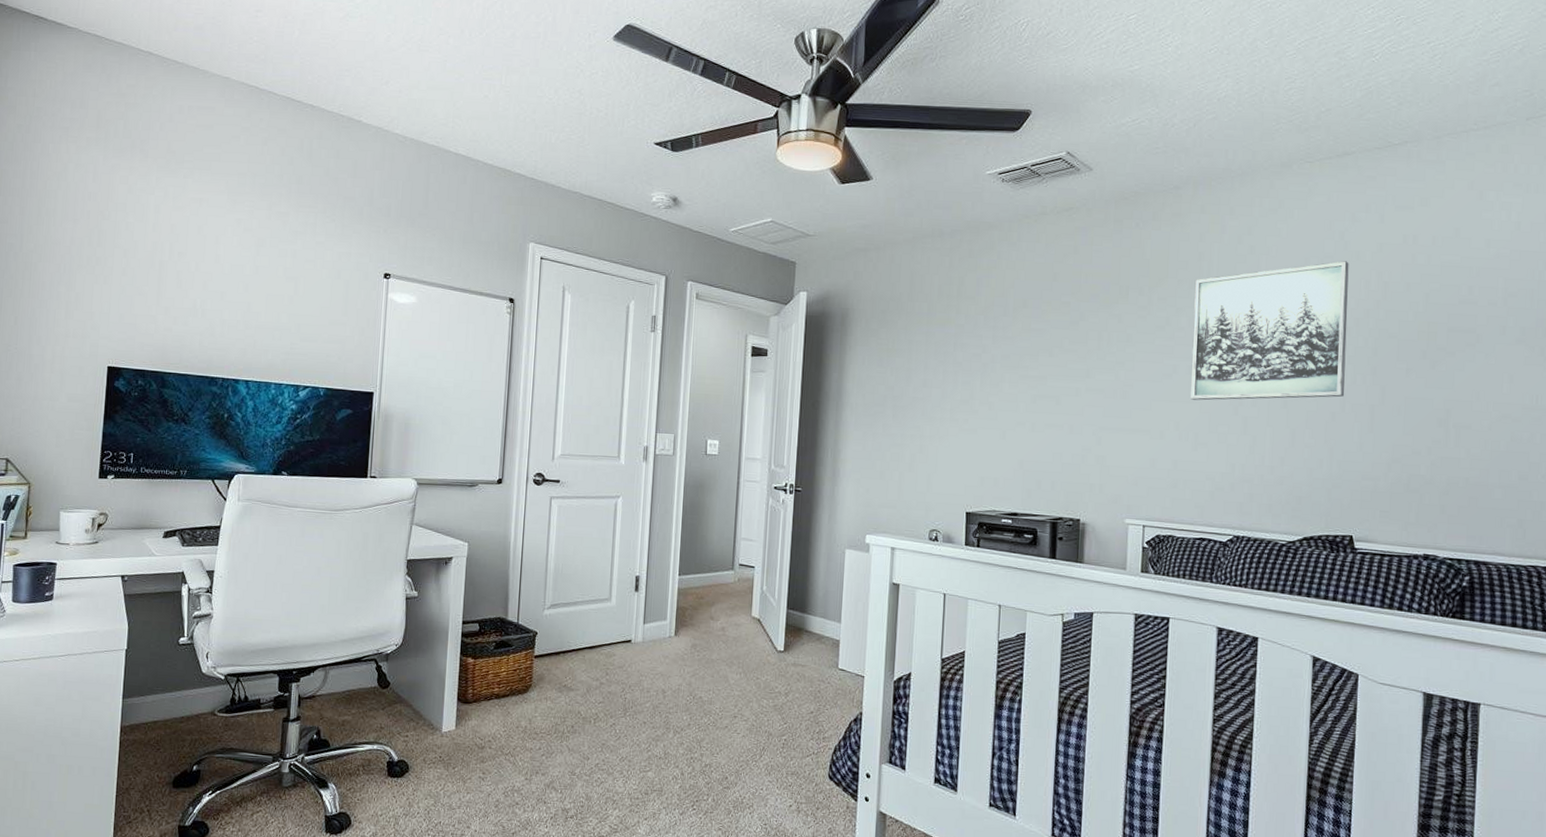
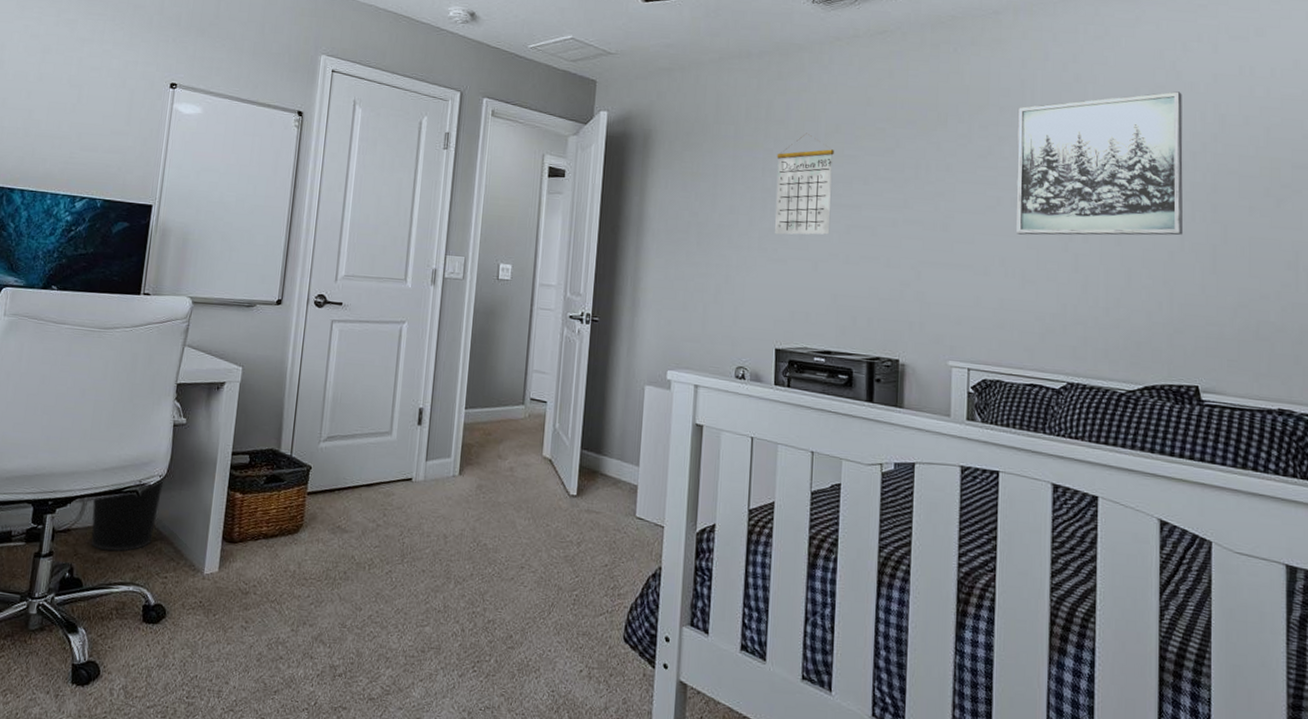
wastebasket: none [334,647,400,715] -> present [91,478,164,552]
calendar: none [966,308,1022,406] -> present [775,133,834,235]

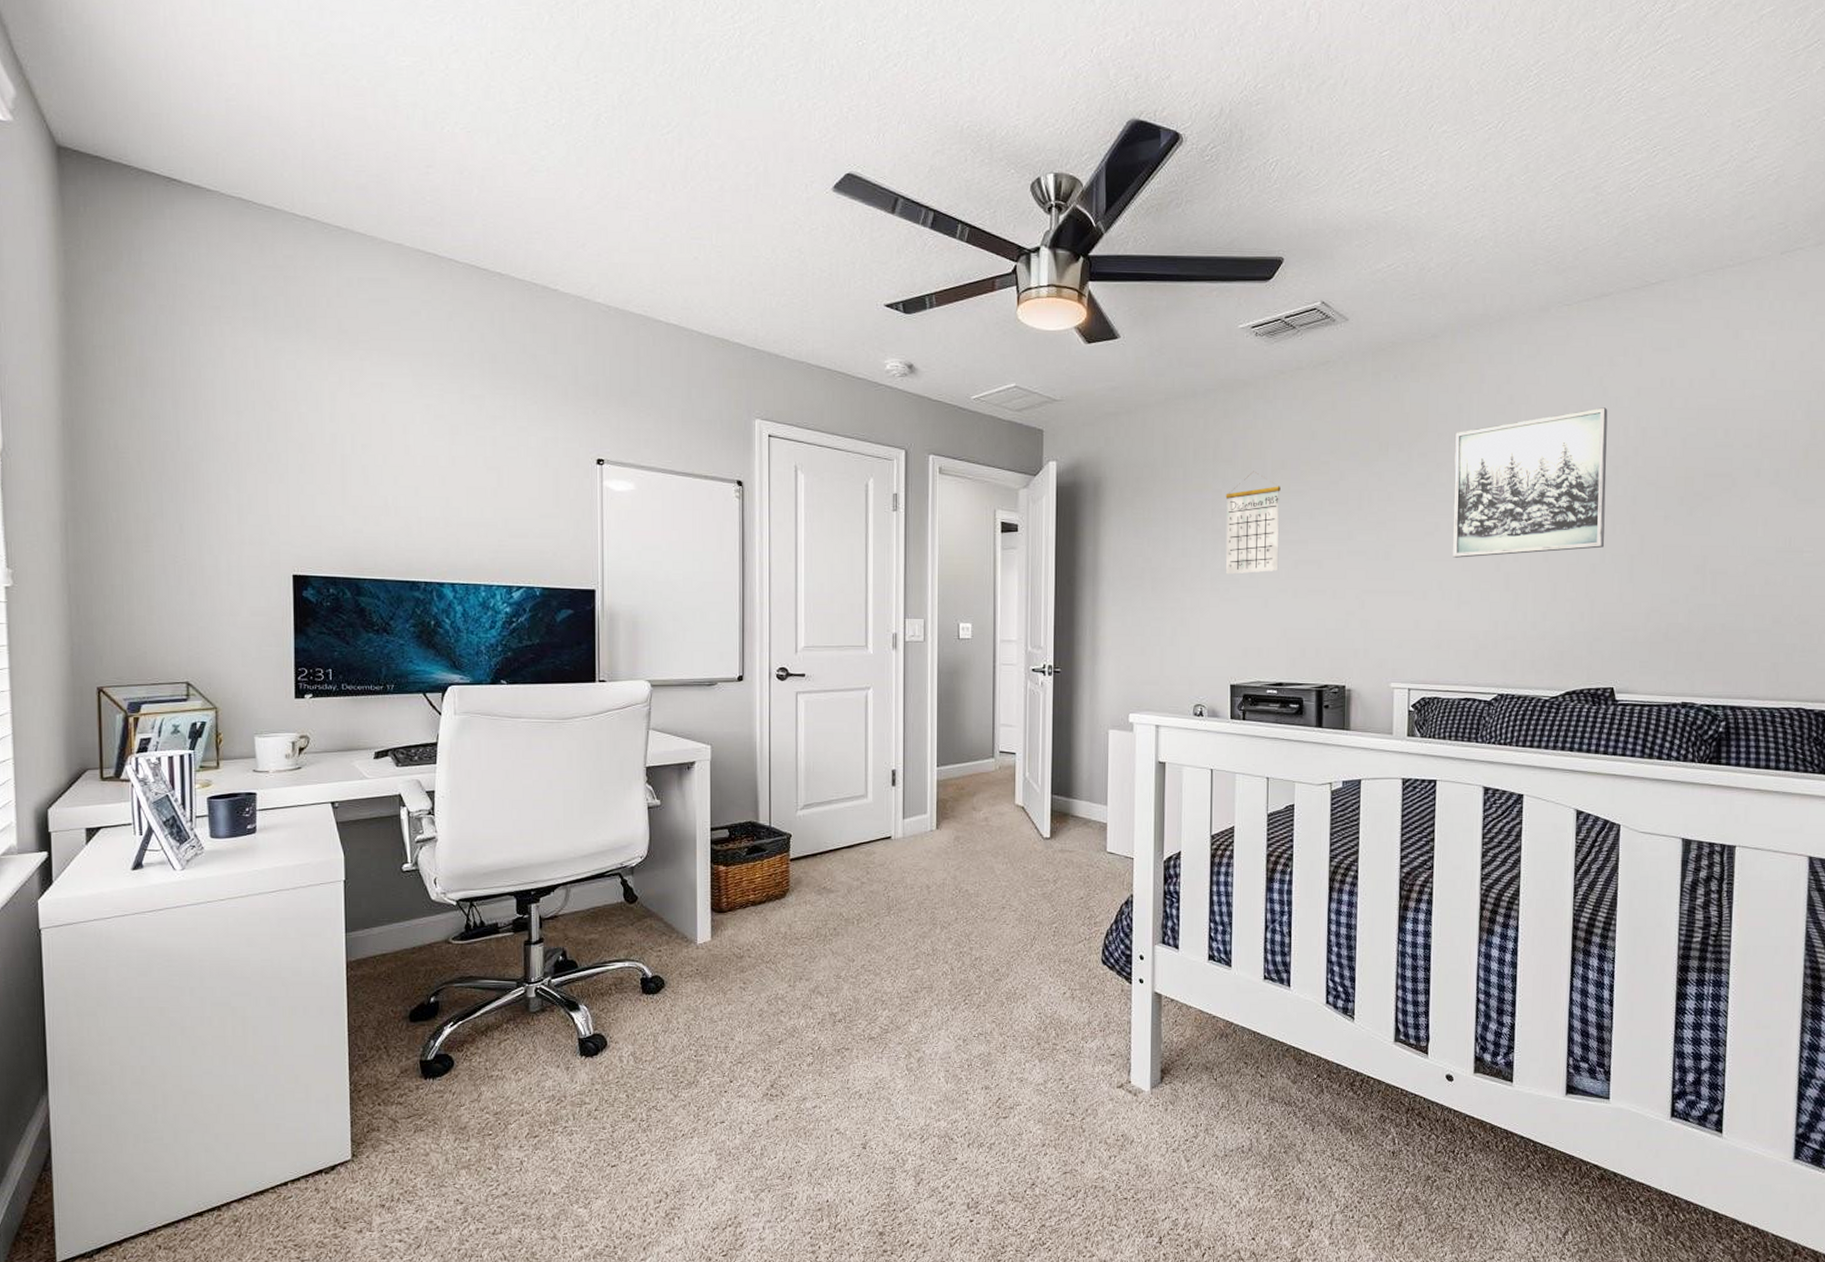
wastebasket: present [91,478,164,552] -> none [575,859,646,932]

